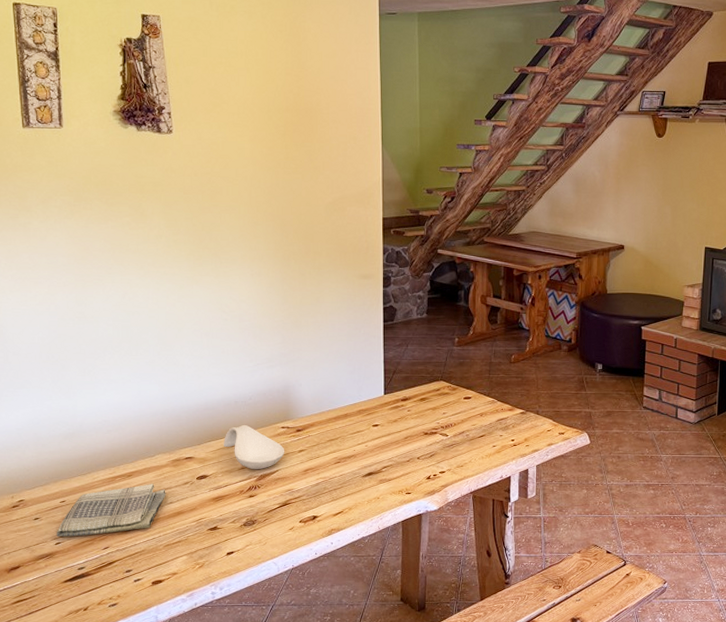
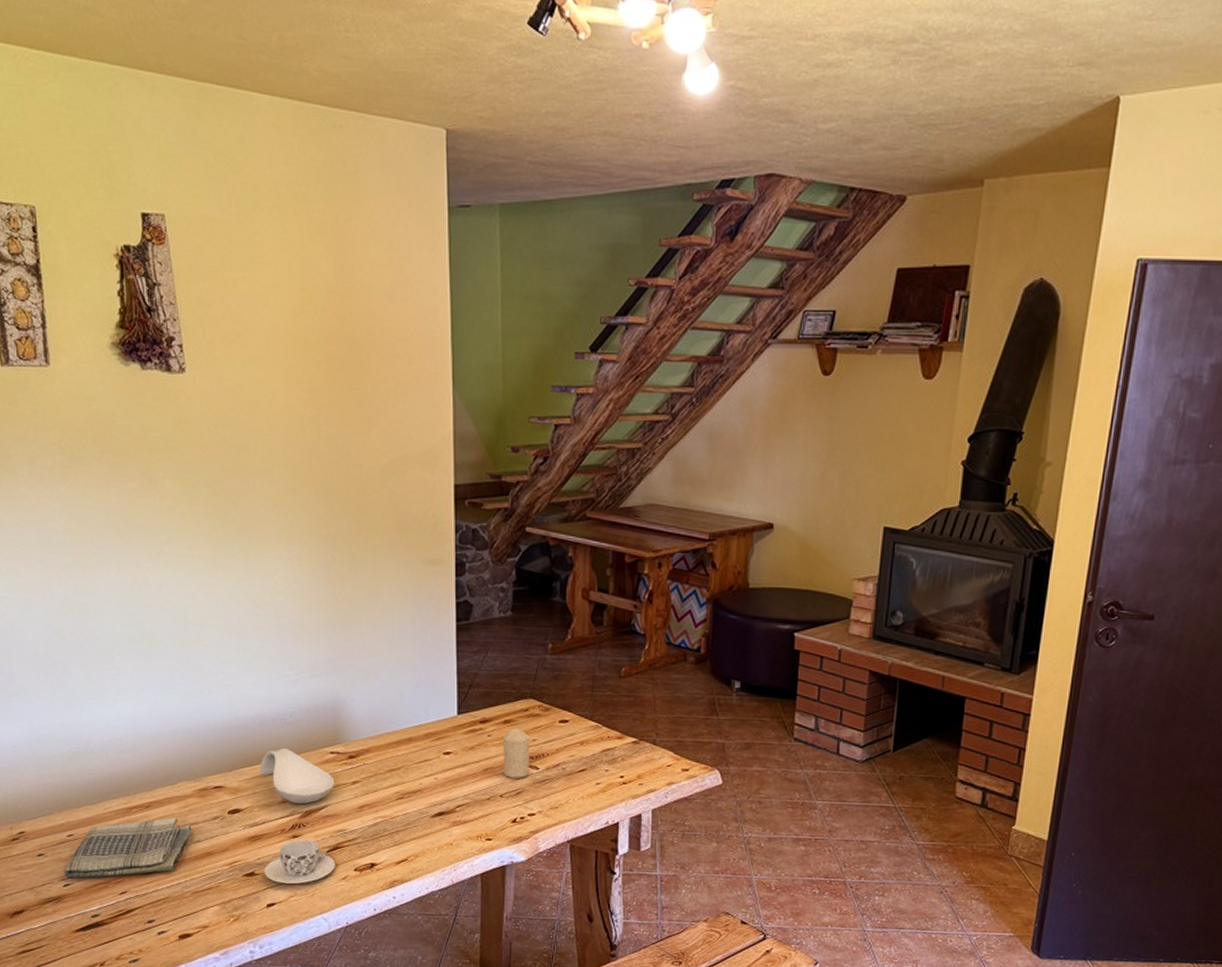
teacup: none [225,498,284,535] -> present [264,839,335,884]
candle: none [420,404,441,444] -> present [503,728,530,778]

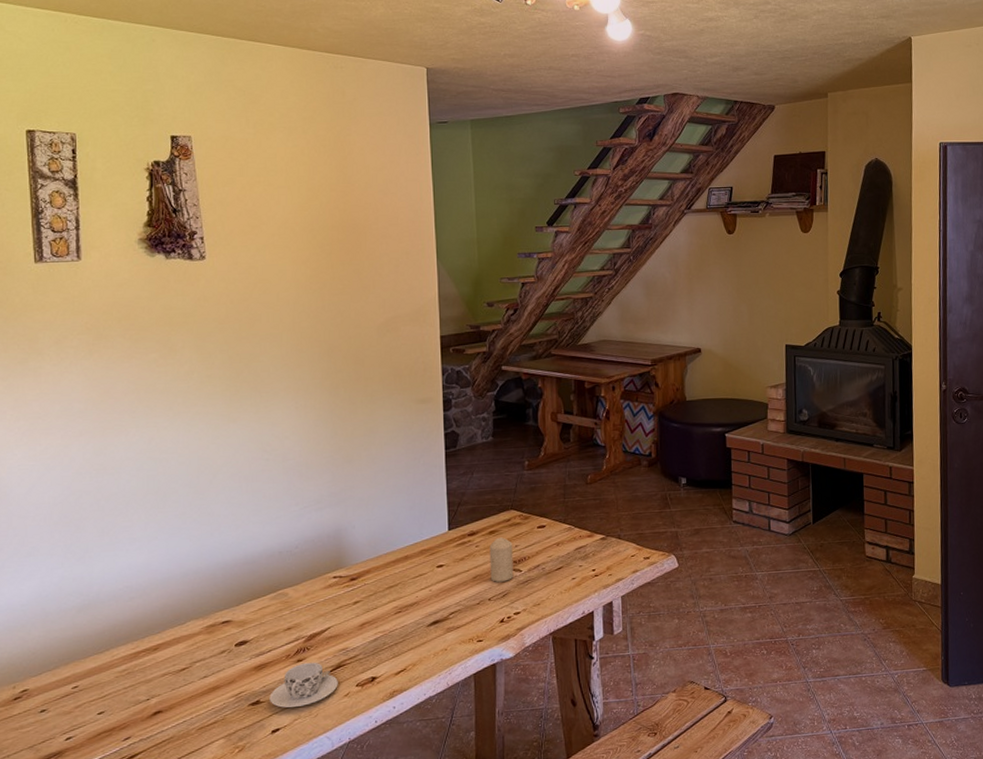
dish towel: present [64,817,192,878] -> none [66,656,199,730]
spoon rest: present [260,747,335,805] -> none [266,577,338,630]

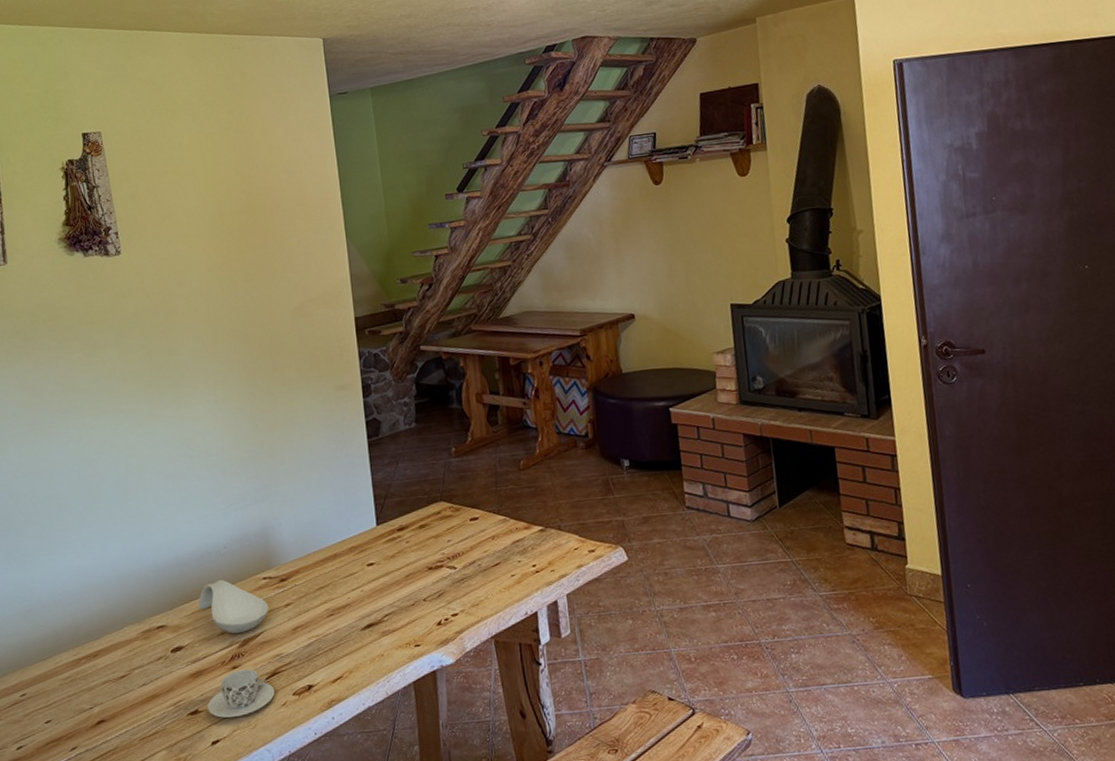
spoon rest: none [266,577,338,630] -> present [198,579,269,635]
candle: present [489,537,514,582] -> none [420,531,448,581]

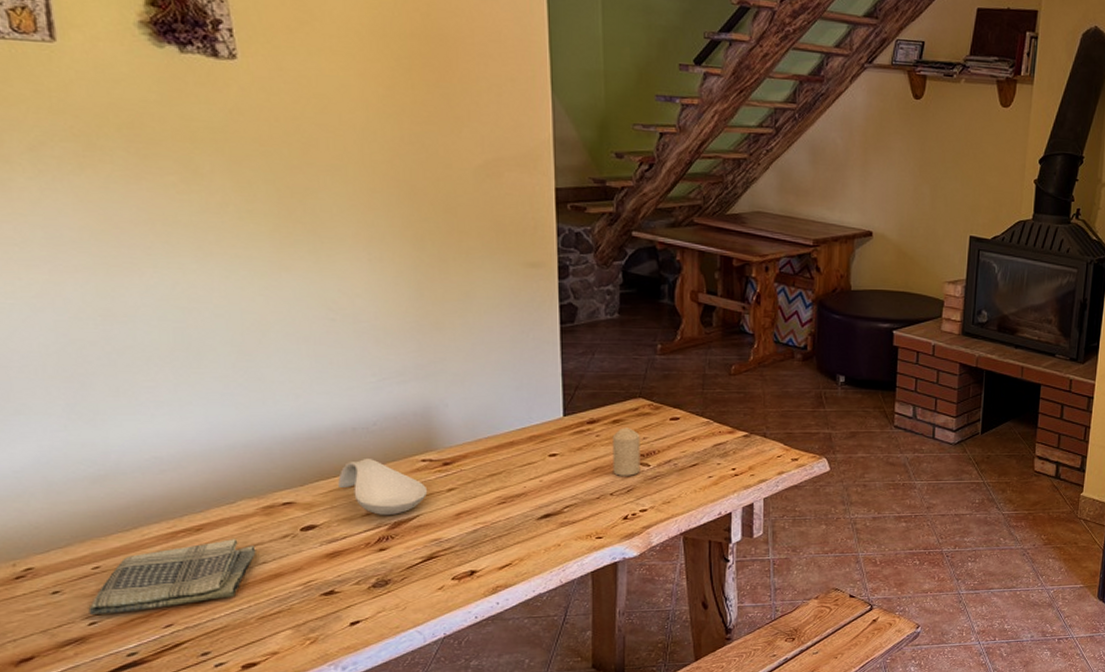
dish towel: none [17,663,138,739] -> present [88,539,256,615]
teacup: present [207,669,275,718] -> none [346,552,430,599]
candle: none [420,531,448,581] -> present [612,427,641,476]

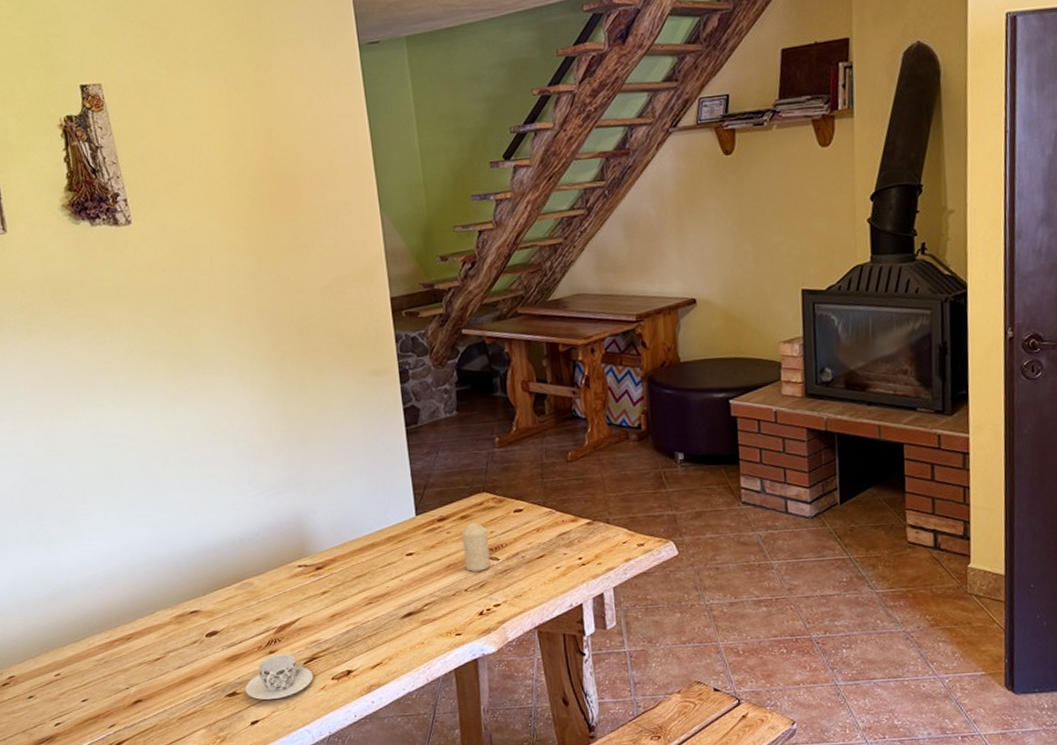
dish towel: present [88,539,256,615] -> none [54,646,173,716]
spoon rest: present [338,457,428,516] -> none [232,566,306,621]
teacup: none [346,552,430,599] -> present [245,654,313,700]

